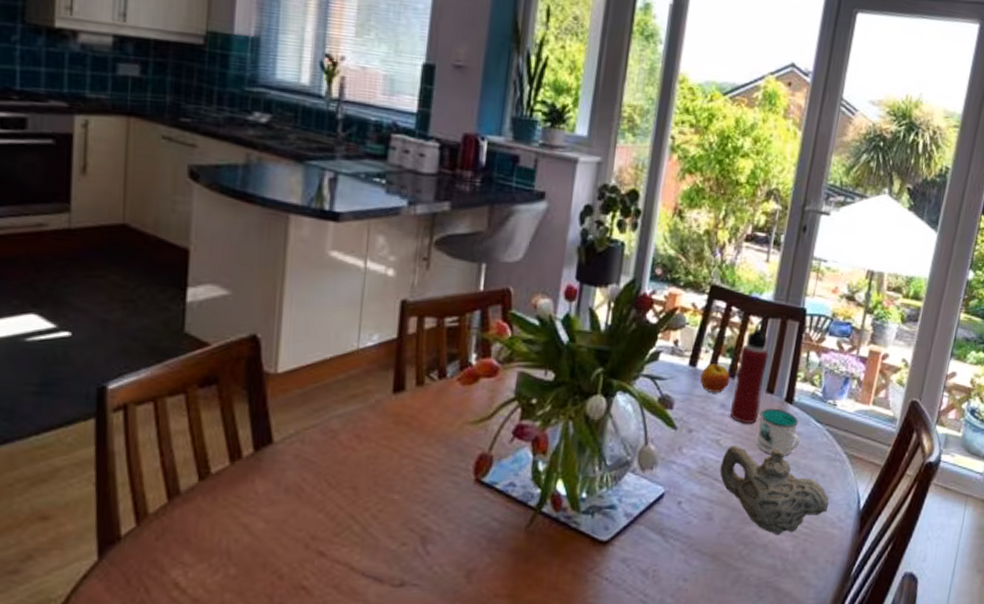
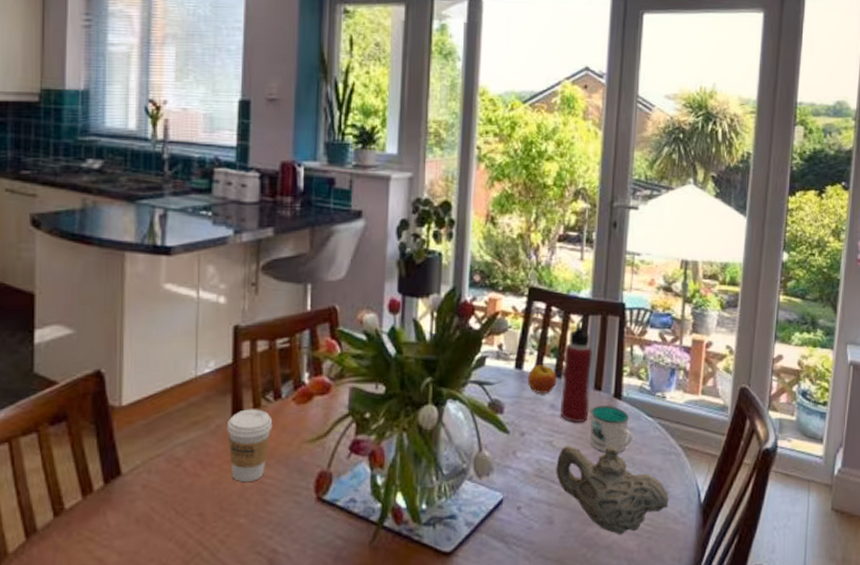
coffee cup: none [386,386,436,460] -> present [226,409,273,483]

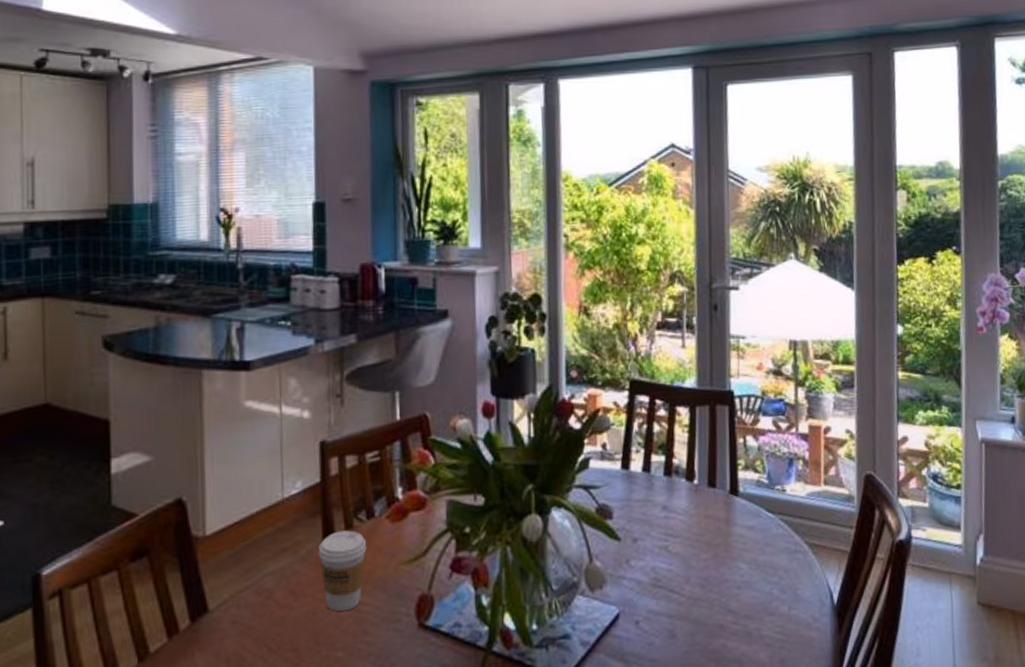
apple: present [527,362,558,393] -> none [635,460,668,495]
teapot: present [556,446,669,535] -> none [673,547,800,646]
water bottle: present [561,318,594,423] -> none [671,410,705,525]
mug: present [589,405,633,453] -> none [705,503,755,555]

